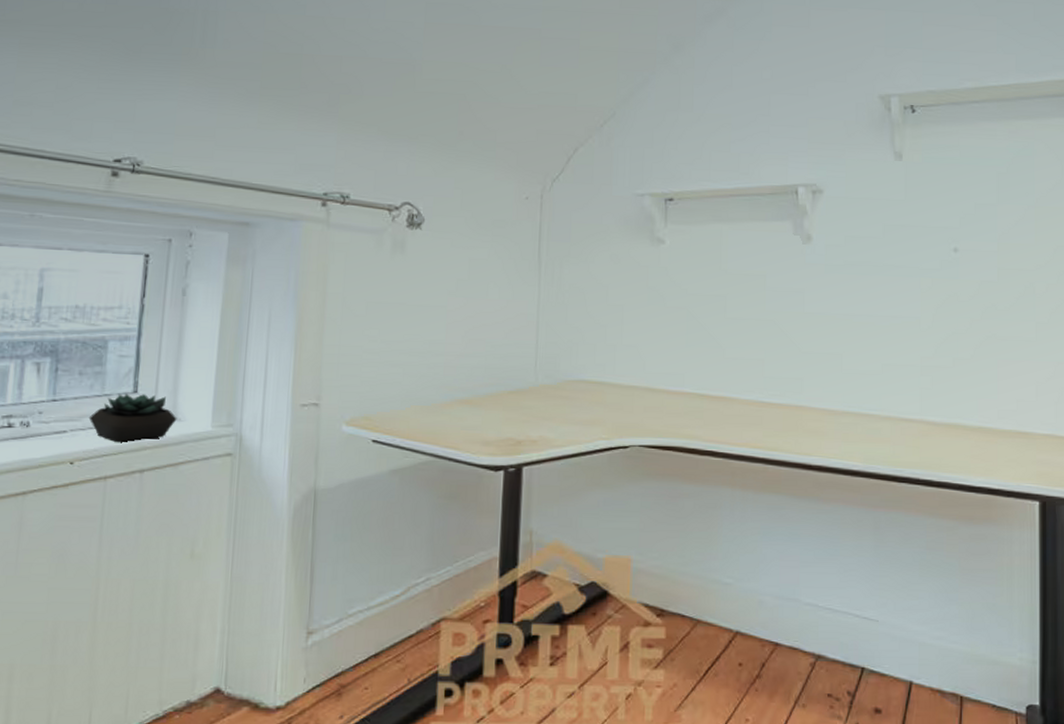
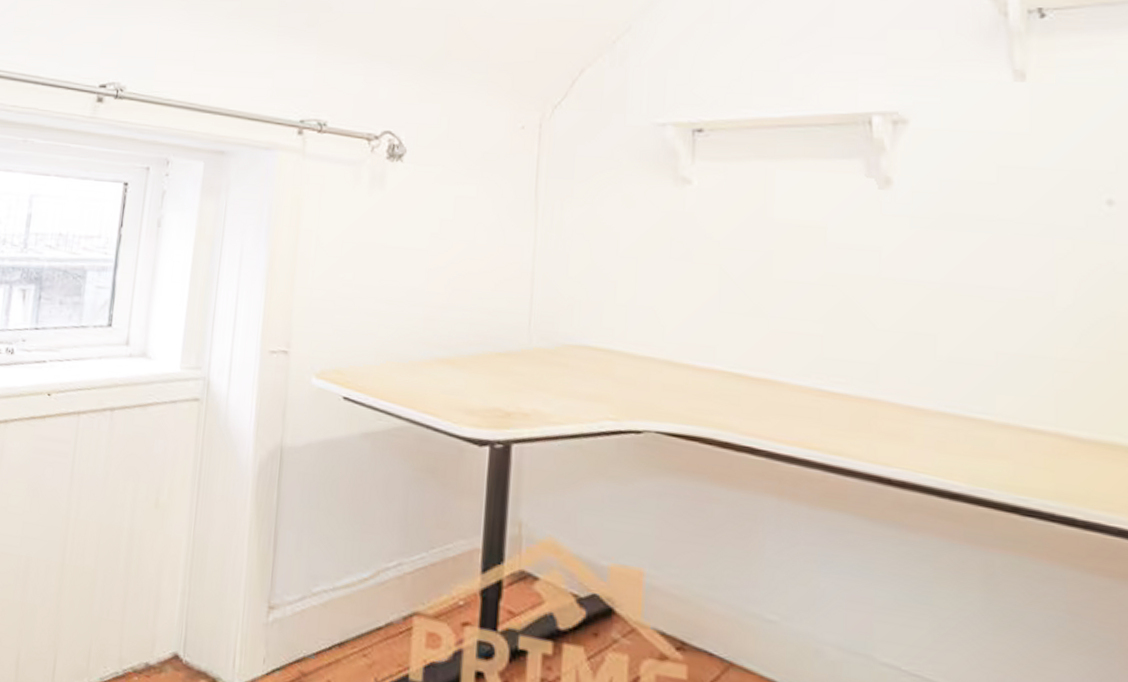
succulent plant: present [88,393,177,442] -> none [66,326,148,378]

